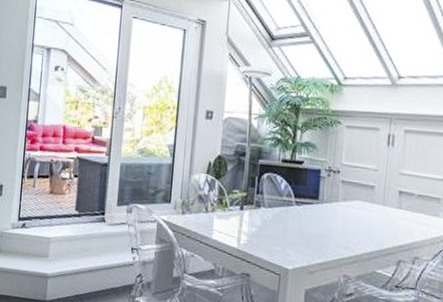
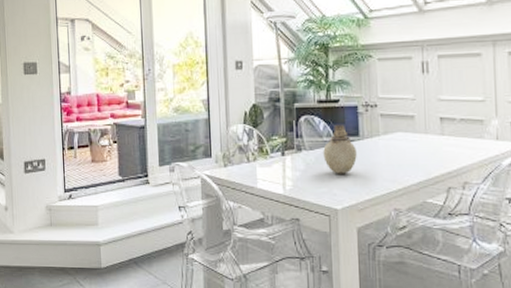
vase: none [281,186,314,236] -> present [323,125,357,174]

